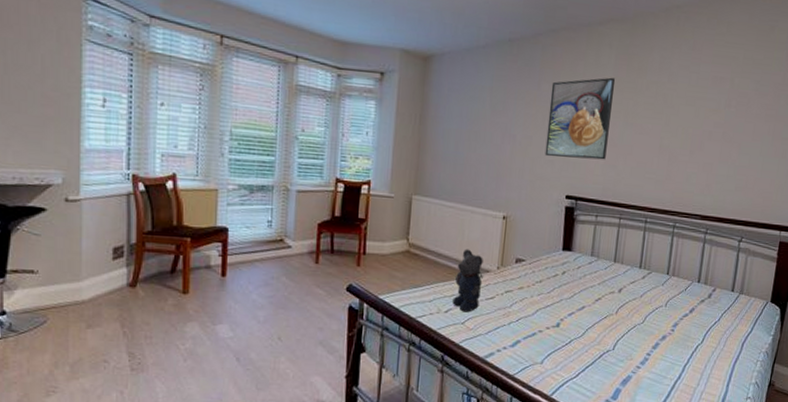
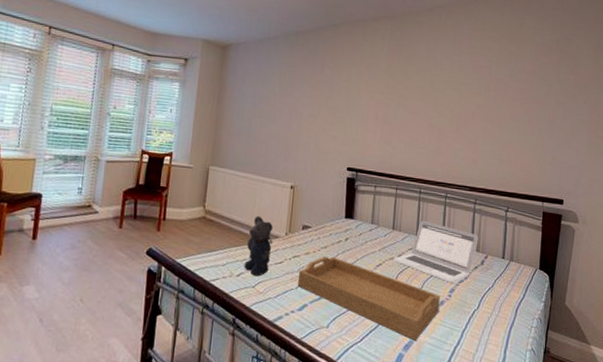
serving tray: none [509,290,662,376] -> present [297,256,440,341]
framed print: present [545,77,616,160] -> none [328,64,389,136]
laptop: none [614,251,708,317] -> present [394,220,479,283]

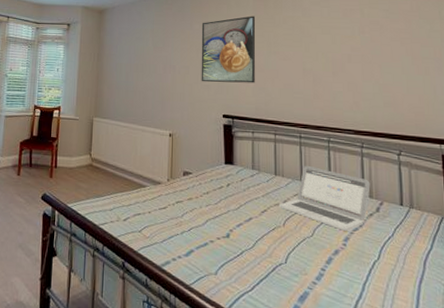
bear: present [244,215,273,276] -> none [130,163,155,221]
serving tray: present [297,256,440,341] -> none [182,201,334,292]
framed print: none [328,64,389,136] -> present [201,16,256,83]

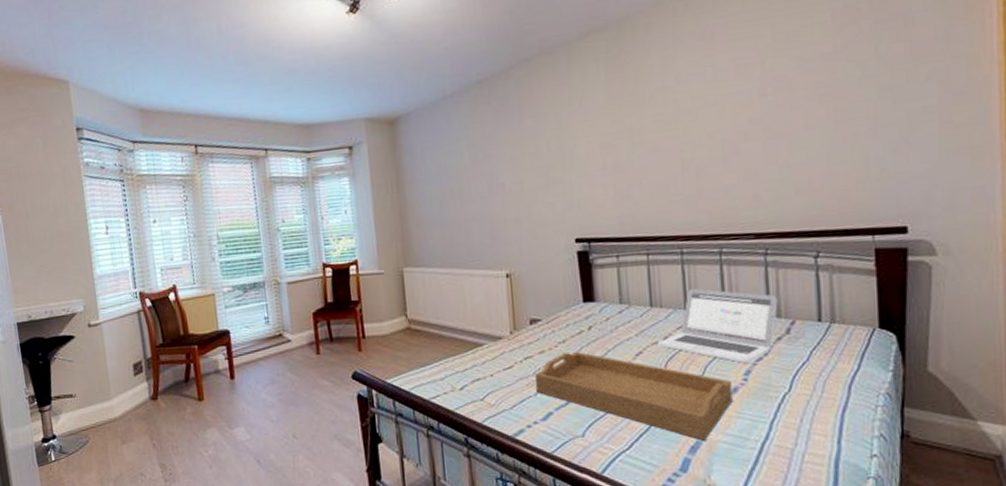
serving tray: none [182,201,334,292] -> present [534,351,733,441]
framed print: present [201,16,256,83] -> none [534,95,616,199]

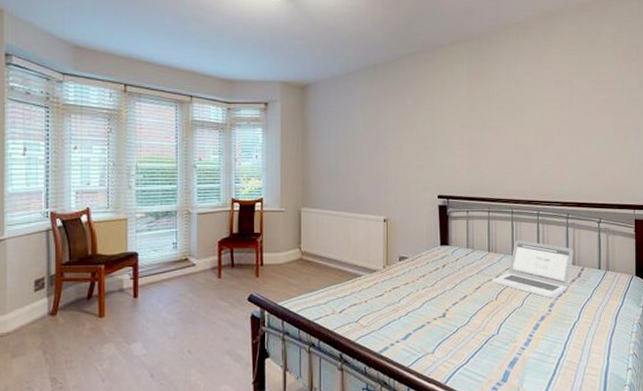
serving tray: present [534,351,733,441] -> none [399,284,541,357]

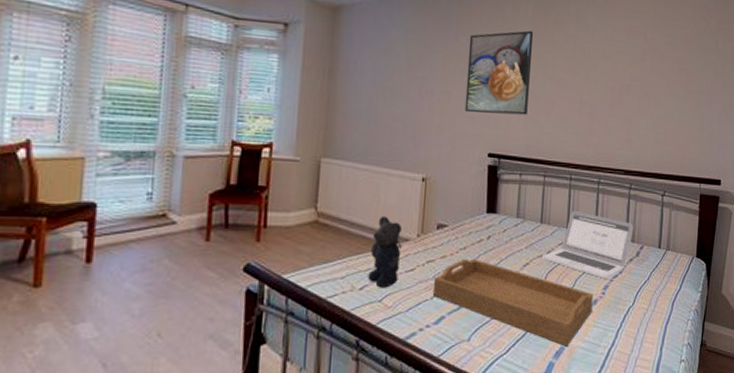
bear: none [345,252,371,311] -> present [368,216,402,288]
serving tray: none [399,284,541,357] -> present [432,258,593,346]
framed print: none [414,89,470,162] -> present [464,30,534,115]

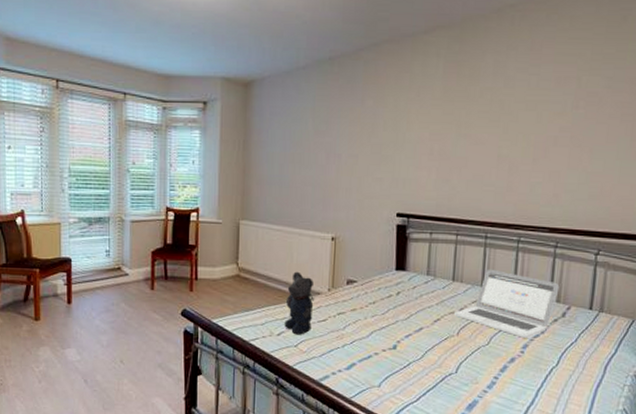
serving tray: present [432,258,593,346] -> none [343,312,511,400]
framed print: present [464,30,534,115] -> none [372,87,445,175]

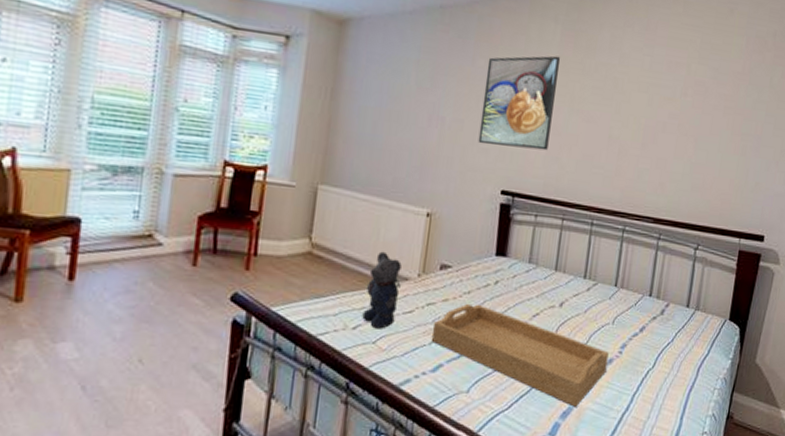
serving tray: none [343,312,511,400] -> present [431,303,609,407]
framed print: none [372,87,445,175] -> present [478,55,561,151]
laptop: present [455,269,560,338] -> none [555,259,660,337]

